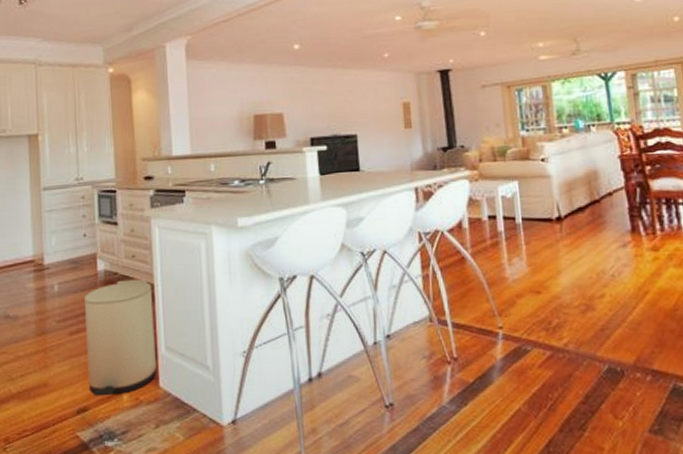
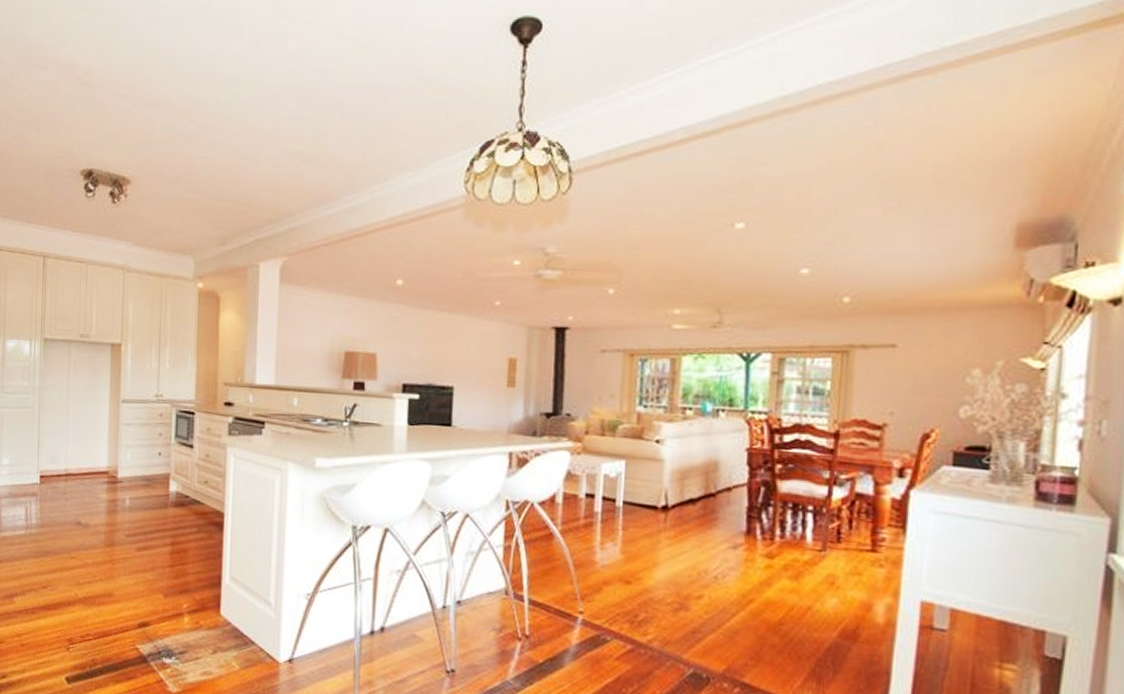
pedal bin: present [83,278,156,396] -> none [151,504,222,616]

